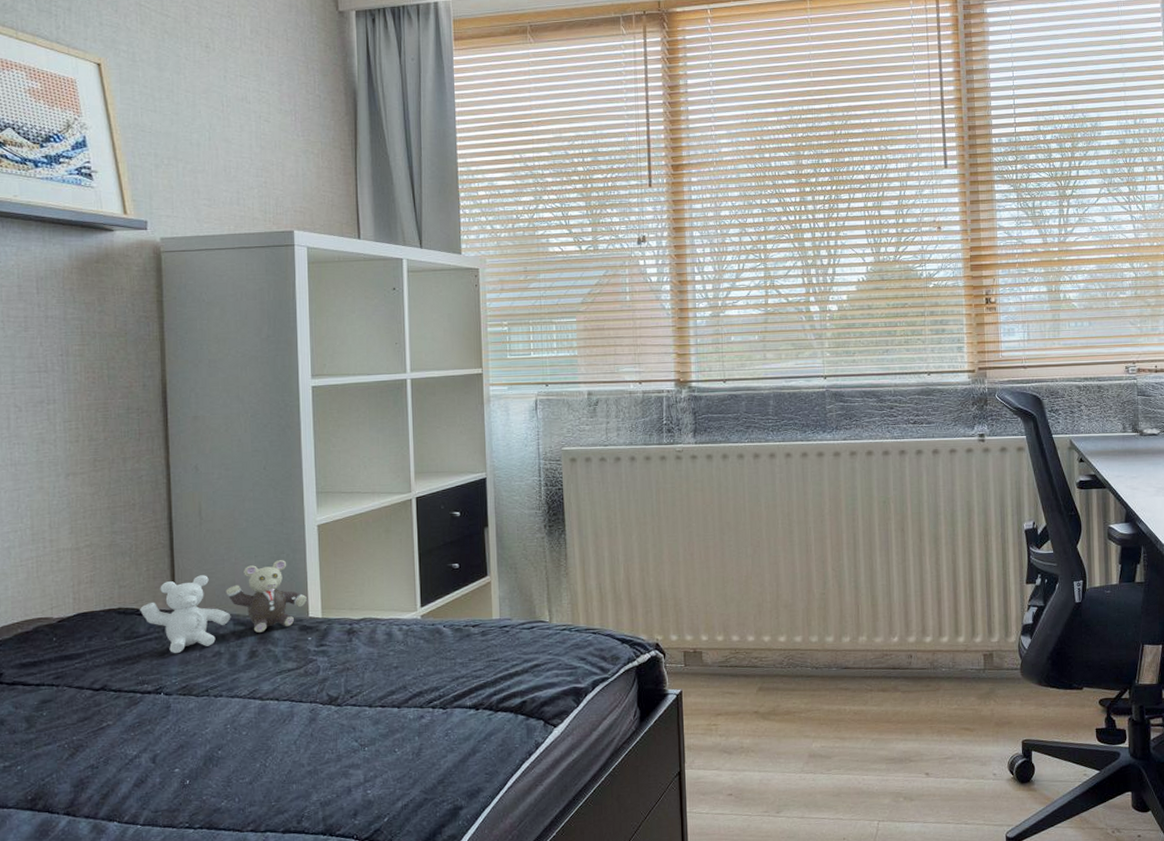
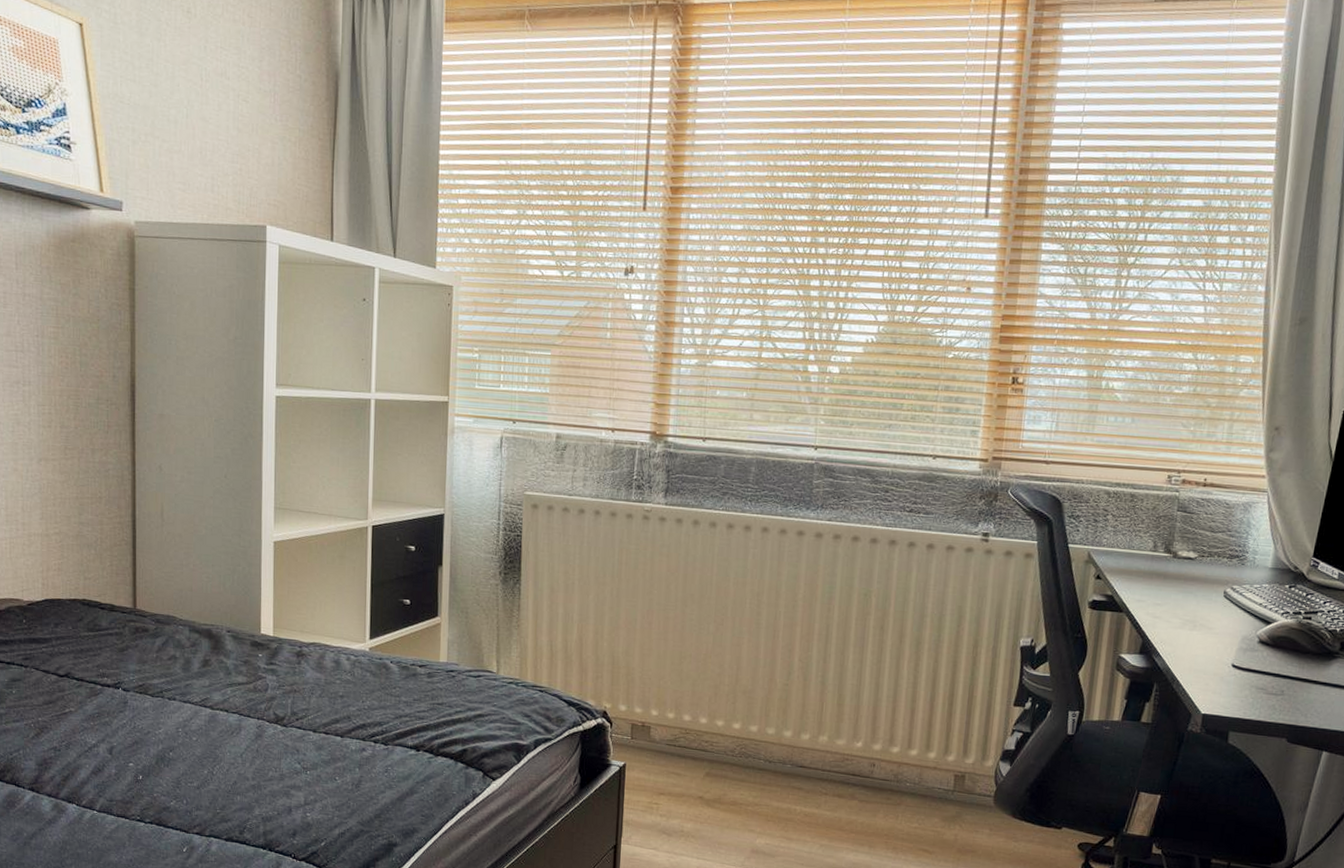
teddy bear: present [140,560,307,654] -> none [103,572,260,652]

